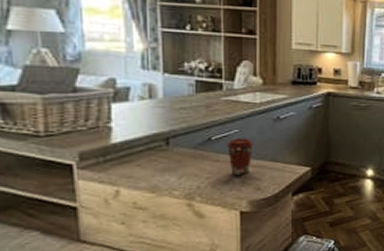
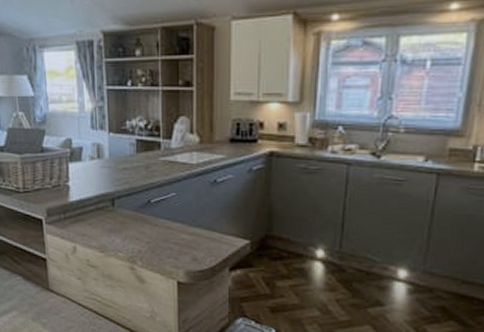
coffee cup: present [227,138,255,176] -> none [165,202,191,243]

